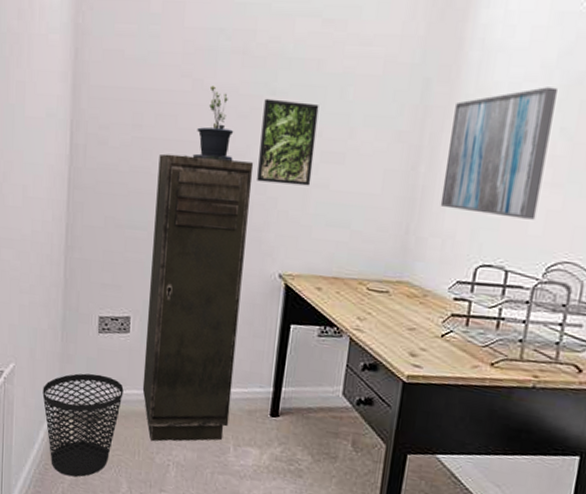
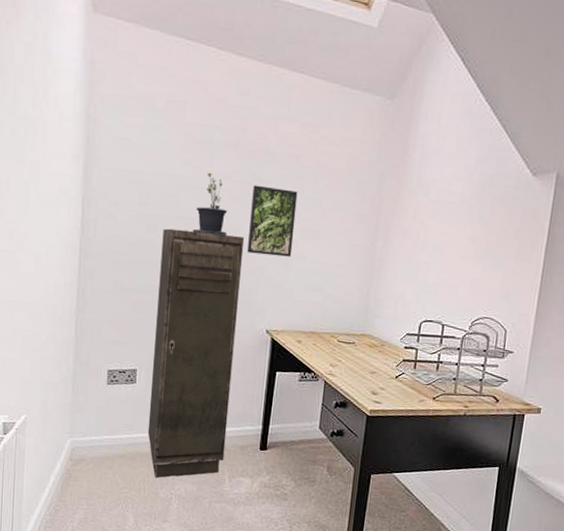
wastebasket: present [42,373,124,477] -> none [53,421,131,515]
wall art: present [440,87,557,220] -> none [393,184,476,285]

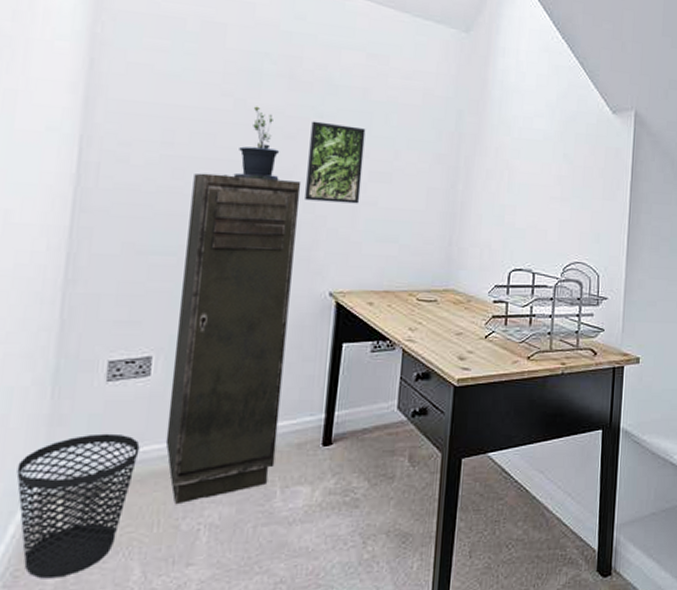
wastebasket: none [53,421,131,515] -> present [16,433,140,579]

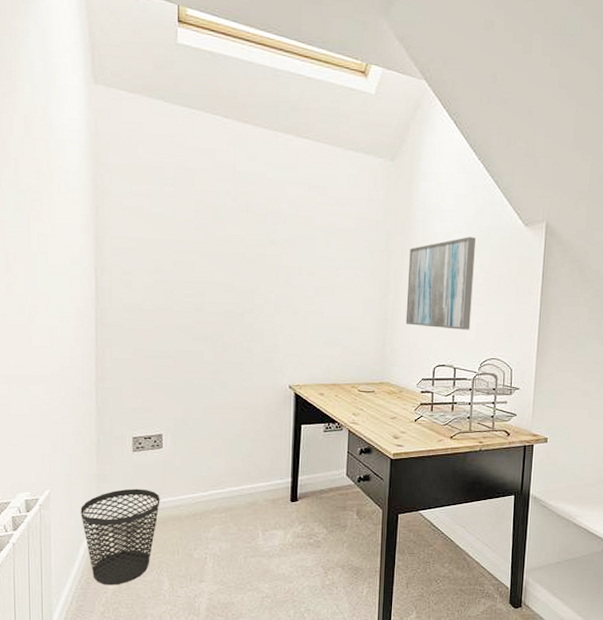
storage cabinet: present [165,173,302,505] -> none [177,293,262,540]
potted plant: present [223,106,280,182] -> none [202,237,245,298]
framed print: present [305,121,366,204] -> none [265,247,311,314]
wall art: none [477,121,559,228] -> present [405,236,476,330]

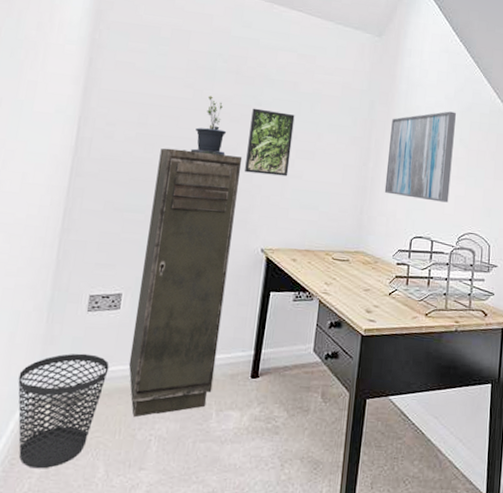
storage cabinet: none [177,293,262,540] -> present [128,148,243,418]
potted plant: none [202,237,245,298] -> present [182,95,227,156]
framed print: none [265,247,311,314] -> present [245,108,295,176]

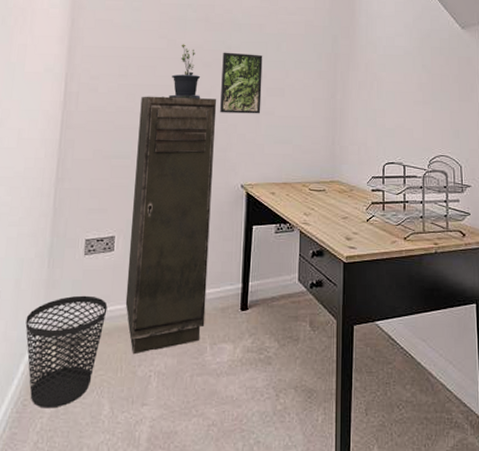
wall art: present [384,111,456,203] -> none [353,39,417,127]

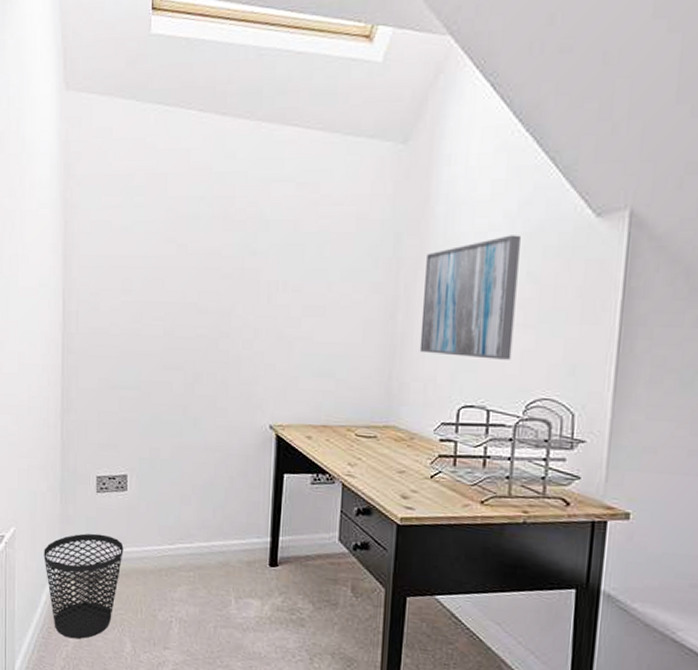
storage cabinet: present [125,96,217,355] -> none [142,315,240,599]
potted plant: present [161,44,201,100] -> none [172,249,220,320]
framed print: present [220,52,263,114] -> none [243,259,298,339]
wall art: none [353,39,417,127] -> present [419,235,521,360]

